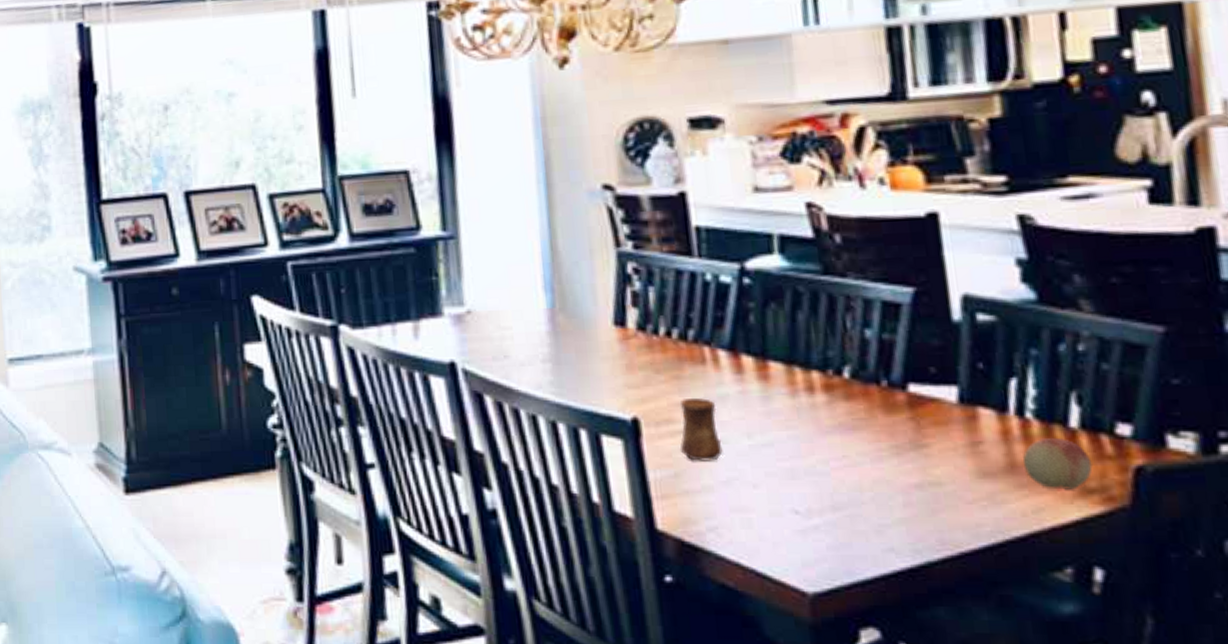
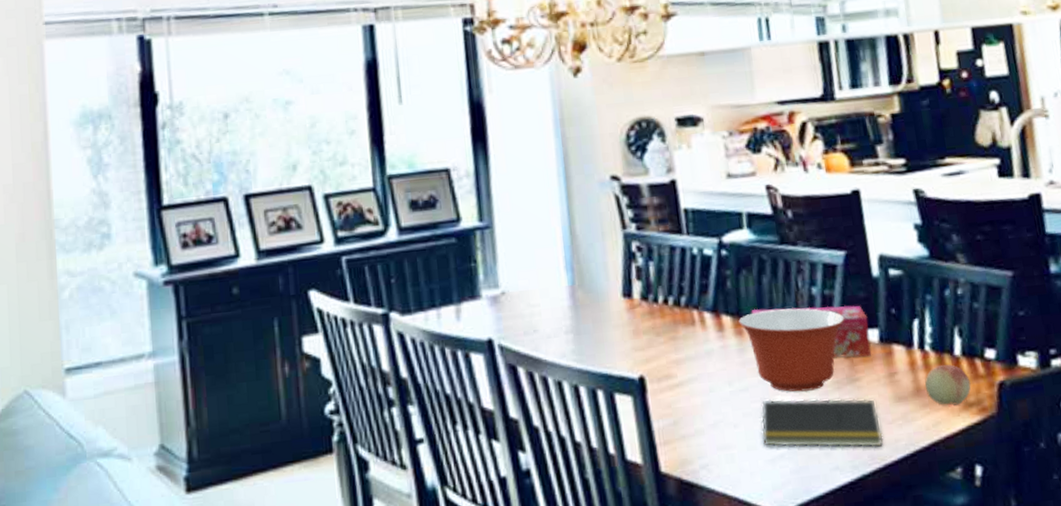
cup: present [680,398,723,461] -> none [677,354,711,409]
mixing bowl: none [763,353,910,454] -> present [738,308,845,392]
tissue box: none [780,350,947,420] -> present [751,305,871,358]
notepad: none [789,459,959,532] -> present [761,398,884,448]

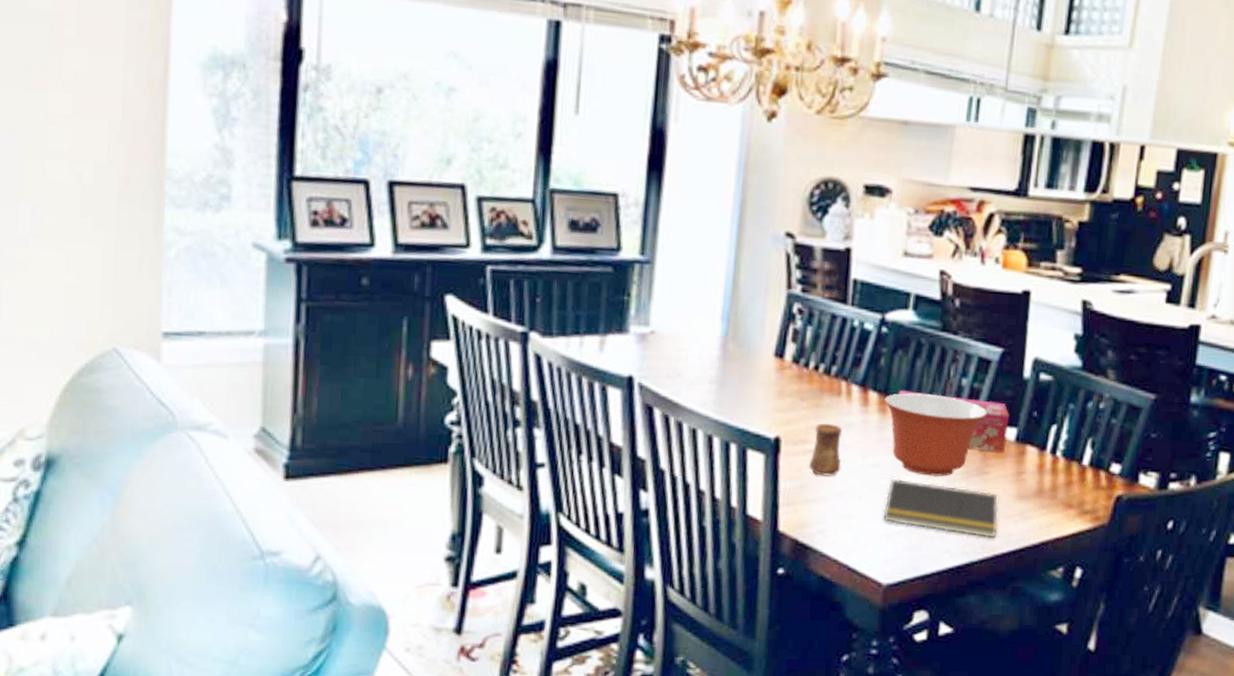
cup: none [677,354,711,409] -> present [809,423,843,477]
fruit: present [925,364,971,405] -> none [1048,472,1091,511]

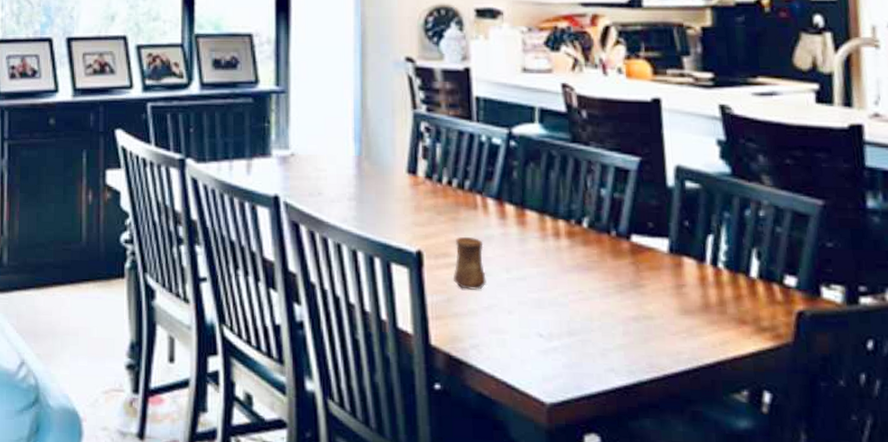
notepad: present [882,478,999,539] -> none [535,292,665,357]
mixing bowl: present [884,393,988,477] -> none [522,205,634,290]
tissue box: present [898,389,1010,454] -> none [535,201,659,266]

